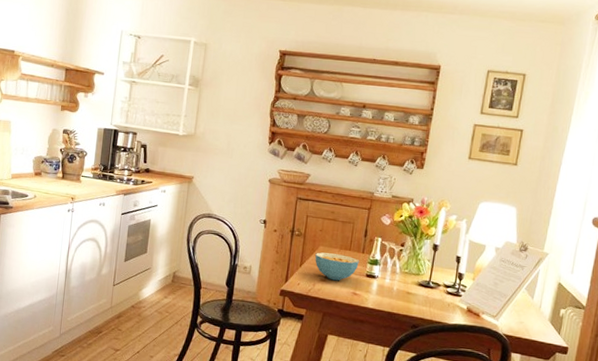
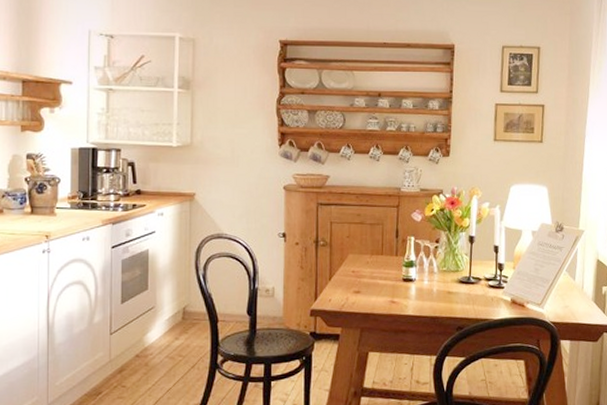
cereal bowl: present [315,252,359,281] -> none [345,260,393,291]

